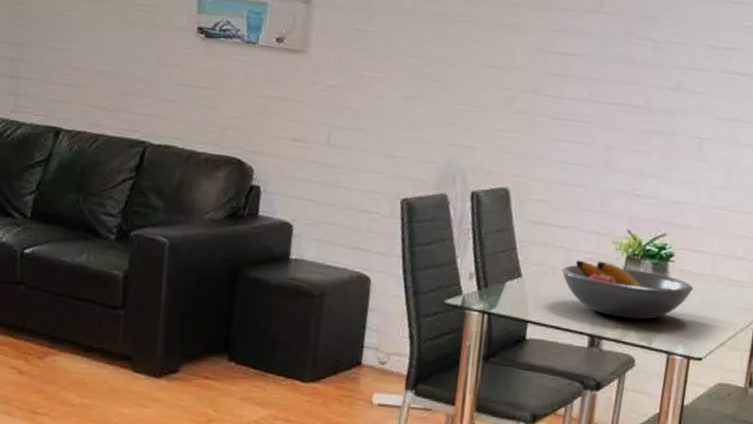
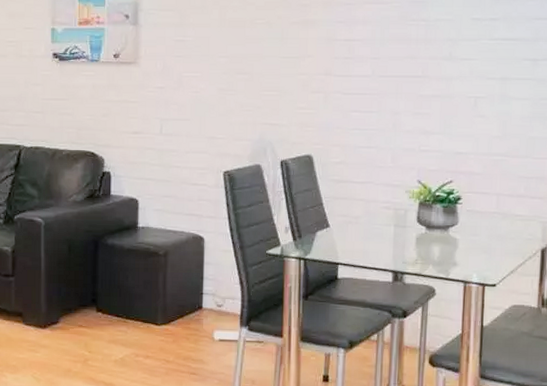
fruit bowl: present [561,260,694,320] -> none [363,209,482,256]

